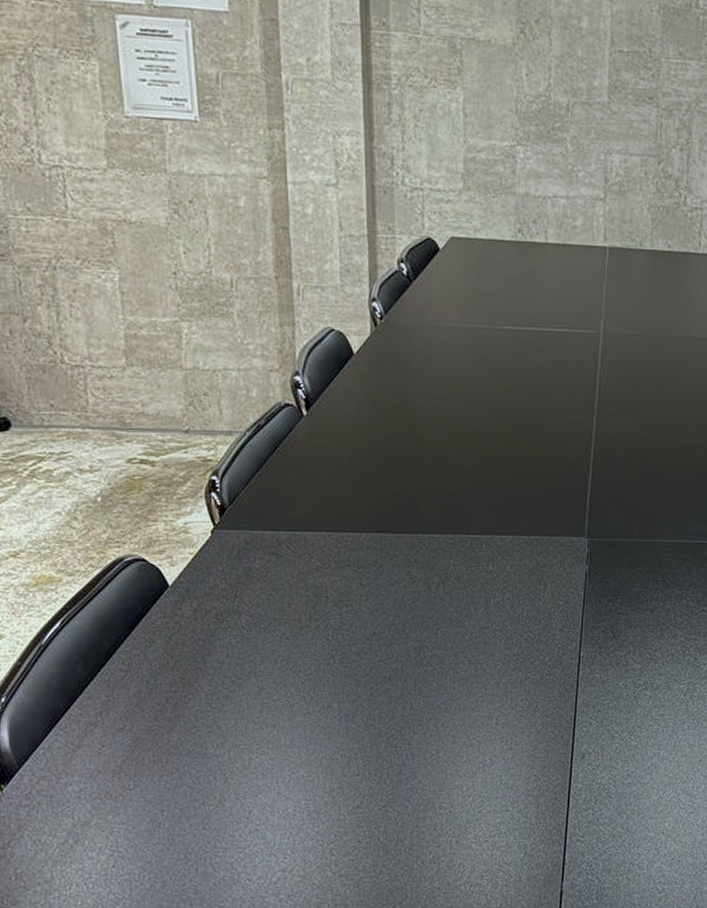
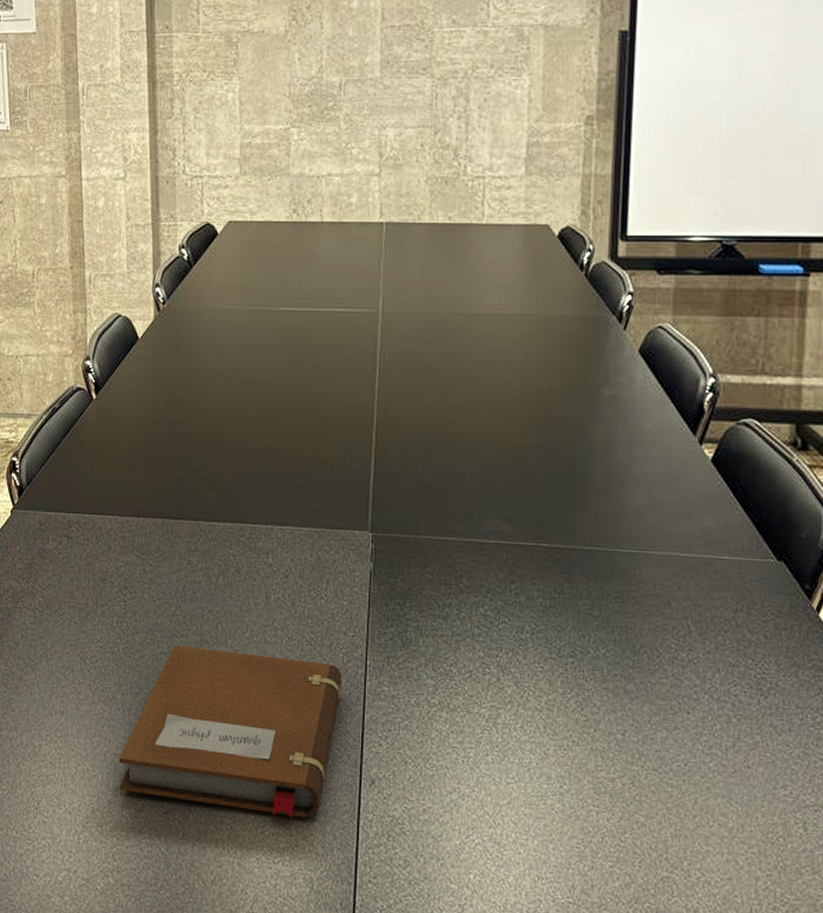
notebook: none [336,652,558,796] -> present [119,644,342,818]

